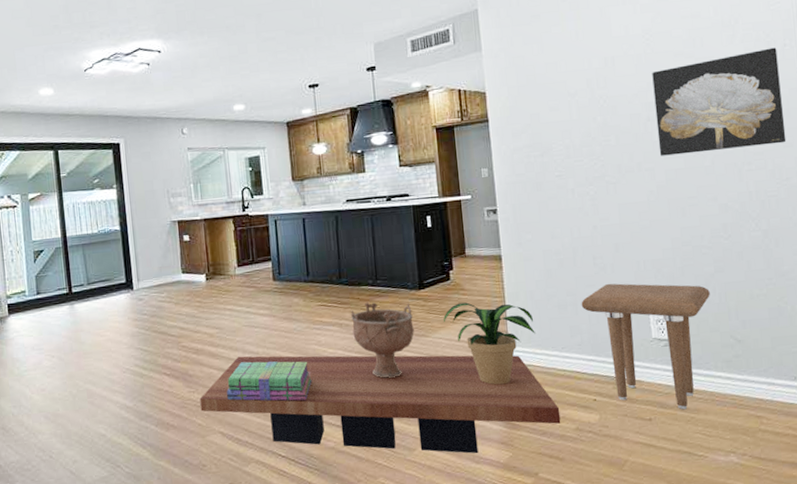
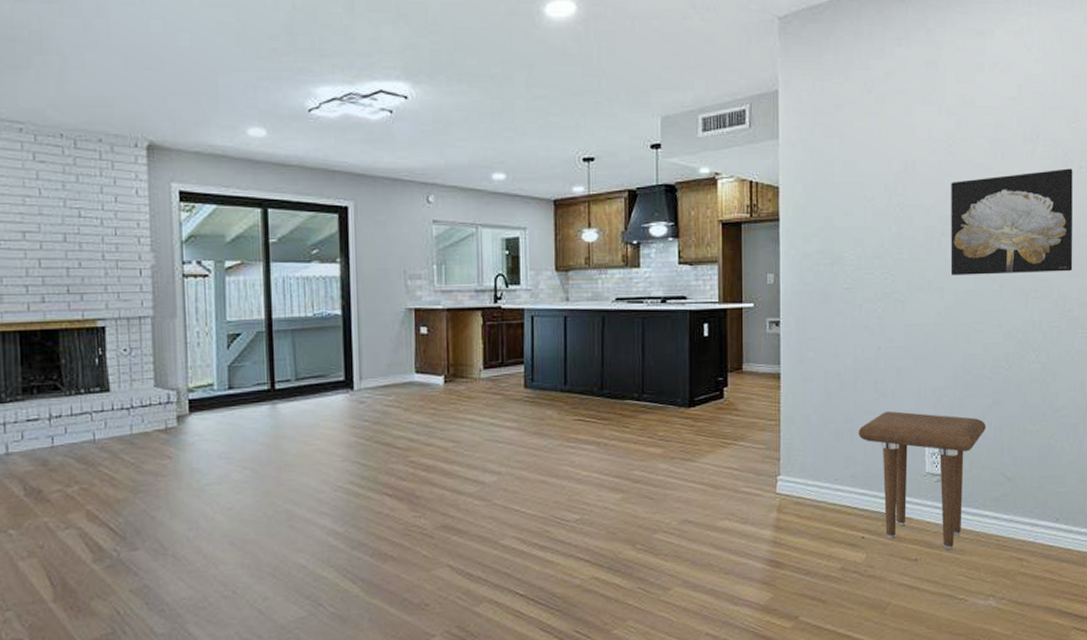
coffee table: present [200,355,561,453] -> none [427,475,827,594]
stack of books: present [227,361,312,401] -> none [460,482,561,531]
decorative bowl: present [350,302,414,378] -> none [610,418,680,507]
potted plant: present [444,302,535,385] -> none [713,424,809,519]

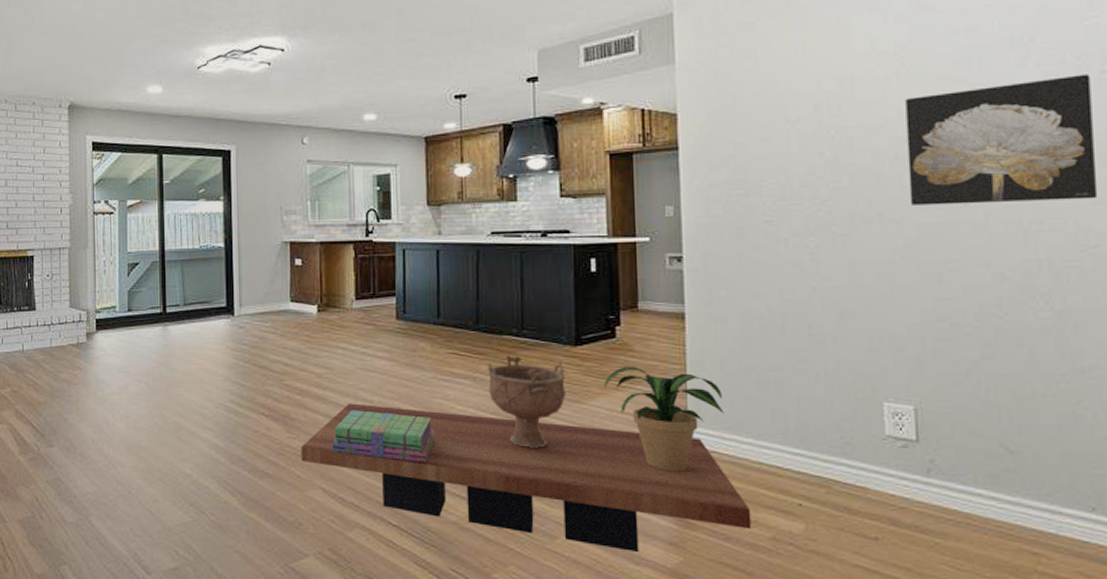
coffee table: none [427,475,827,594] -> present [301,403,752,552]
stack of books: none [460,482,561,531] -> present [333,410,435,464]
decorative bowl: none [610,418,680,507] -> present [487,354,566,448]
potted plant: none [713,424,809,519] -> present [604,367,724,472]
side table: present [858,410,986,550] -> none [788,360,972,532]

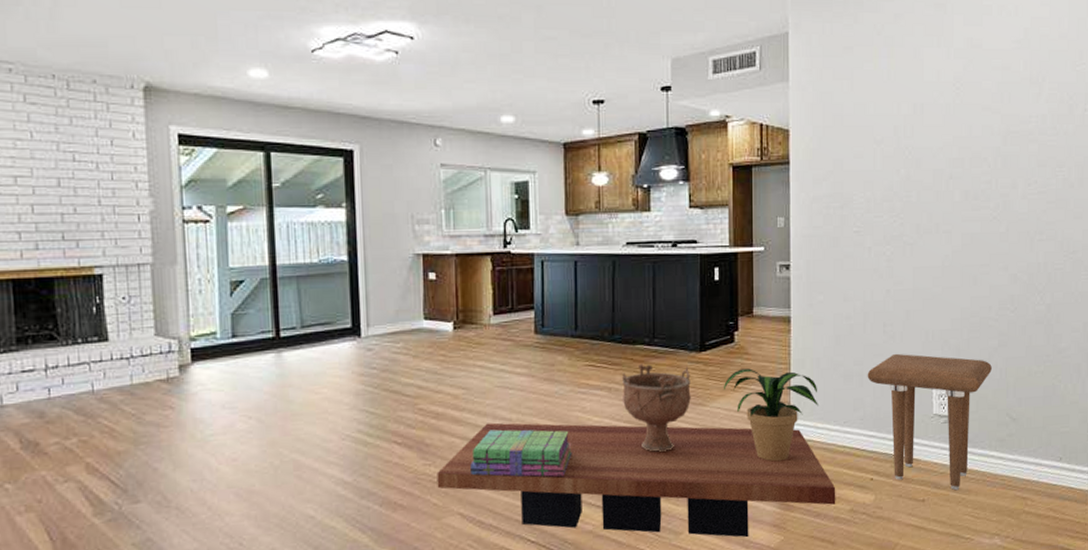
side table: none [788,360,972,532] -> present [867,353,992,491]
wall art: present [905,74,1098,206] -> none [958,111,1078,218]

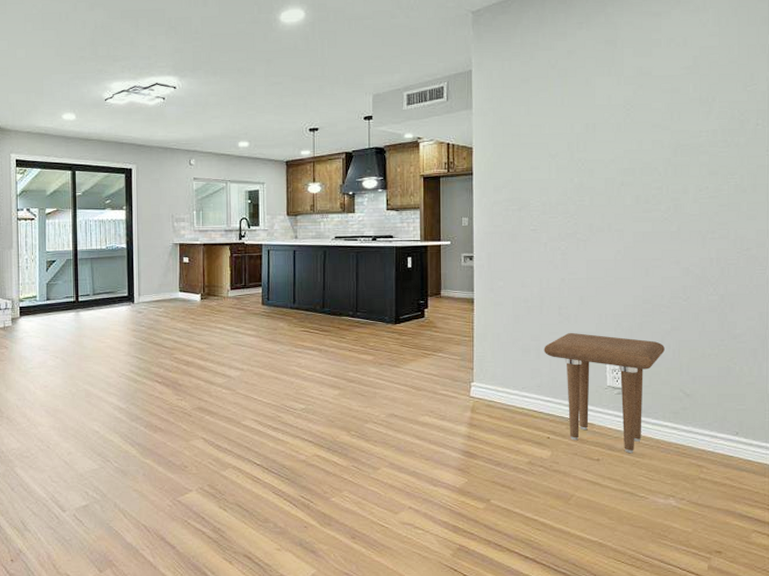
coffee table: present [437,422,836,537] -> none [186,371,515,476]
stack of books: present [470,429,572,477] -> none [212,376,290,417]
decorative bowl: present [621,363,691,452] -> none [330,331,387,402]
potted plant: present [724,368,818,462] -> none [415,339,499,417]

